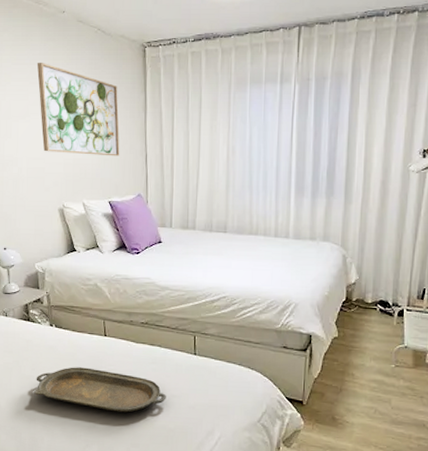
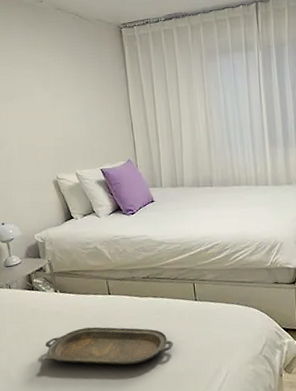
wall art: present [36,62,120,157] -> none [19,47,107,130]

